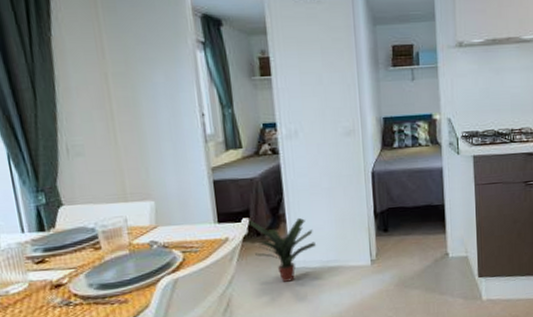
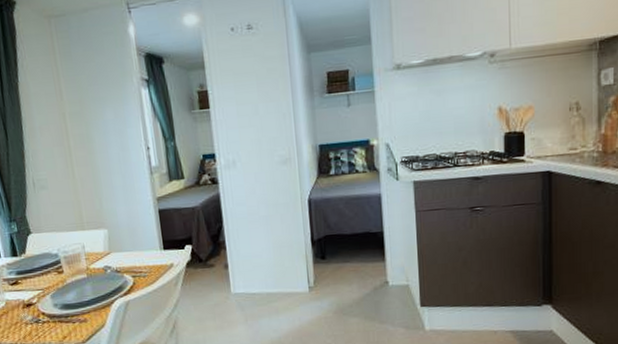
potted plant: present [246,217,317,282] -> none [189,244,256,307]

